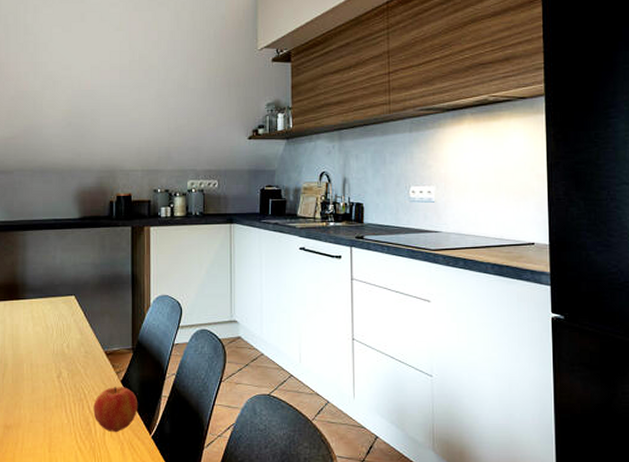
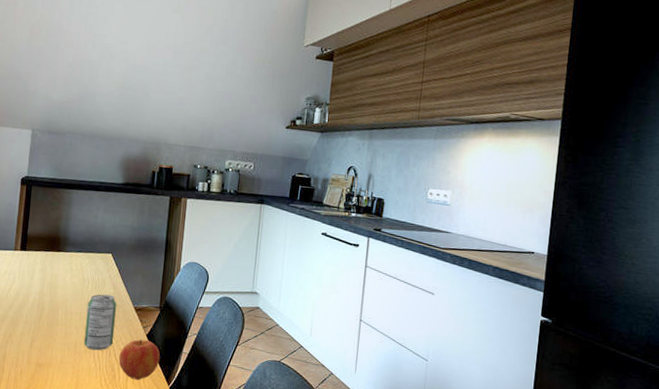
beverage can: none [53,341,86,404] -> present [83,294,117,351]

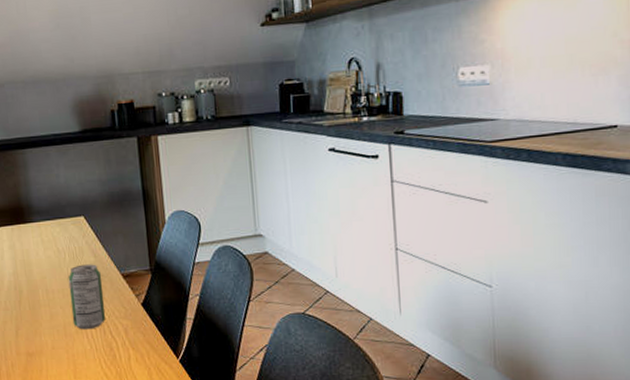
apple: present [119,340,161,381] -> none [115,310,163,358]

